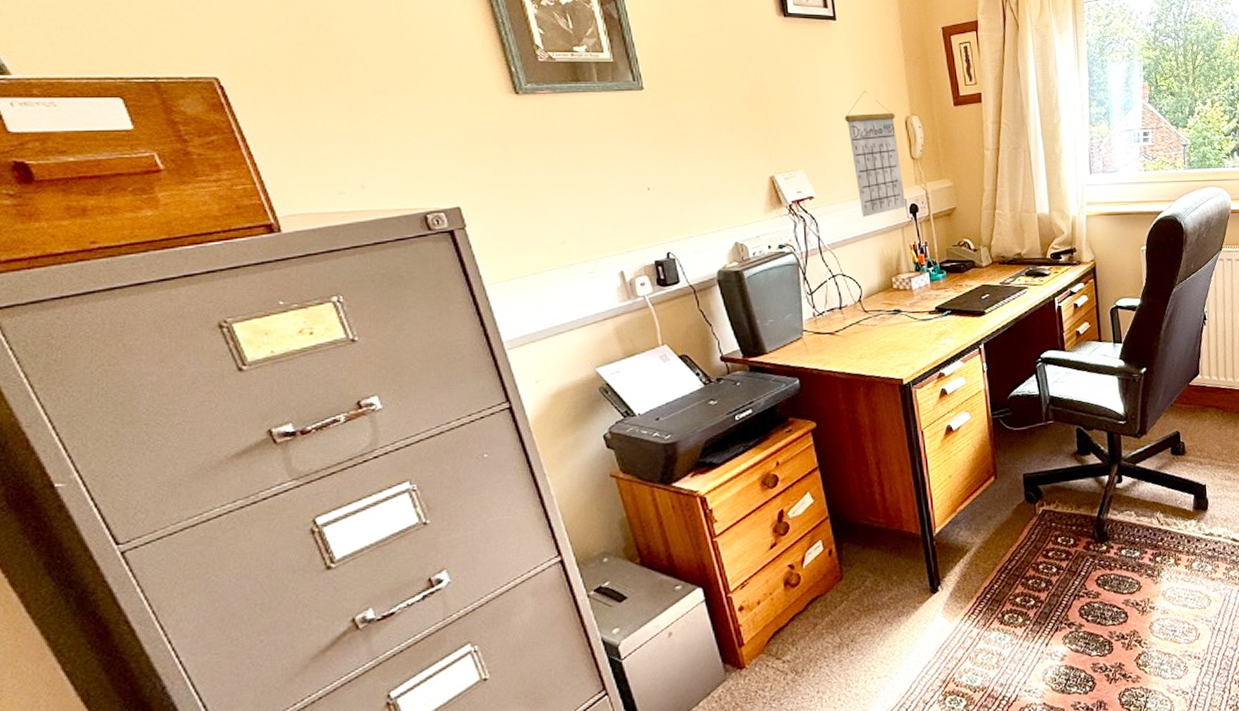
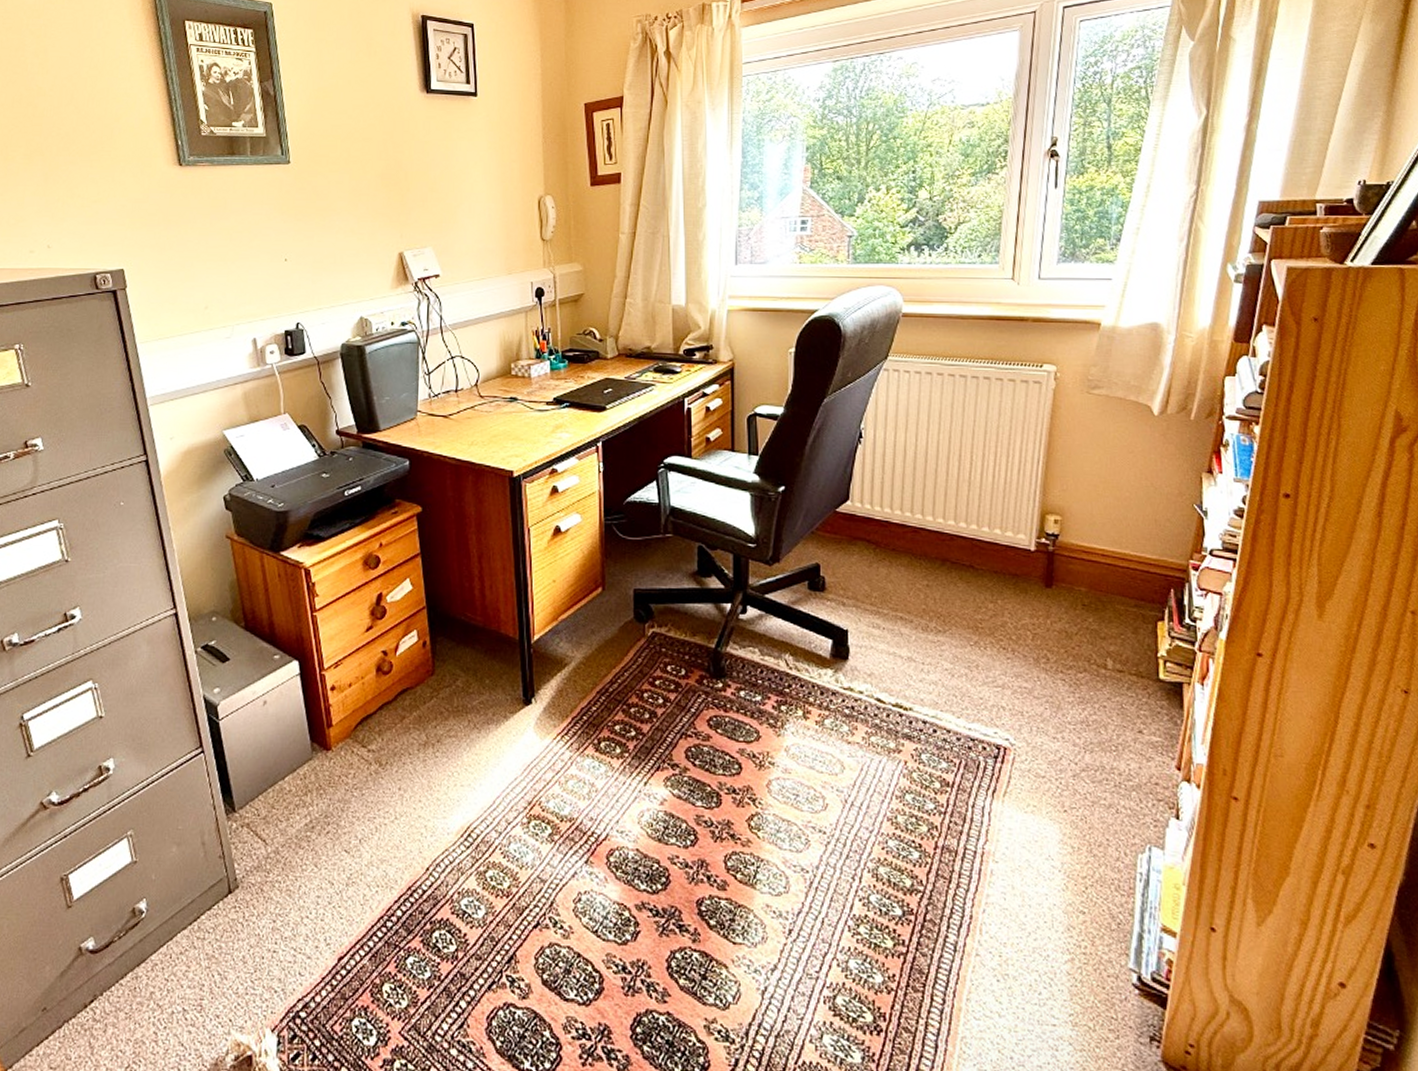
calendar: present [845,91,907,217] -> none [477,169,533,298]

